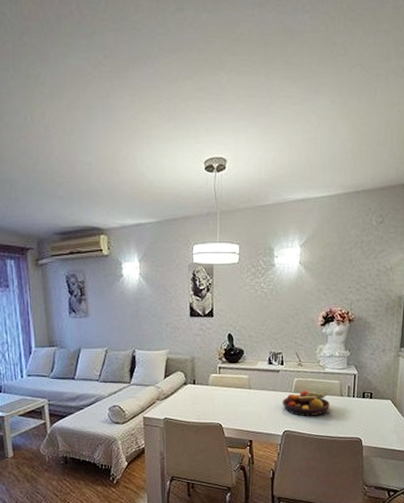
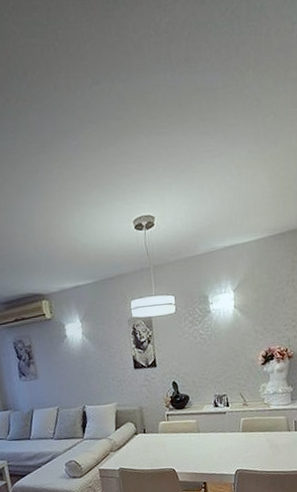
fruit bowl: present [282,390,330,416] -> none [231,426,278,455]

